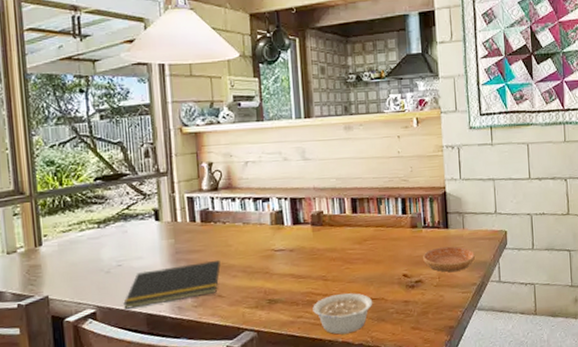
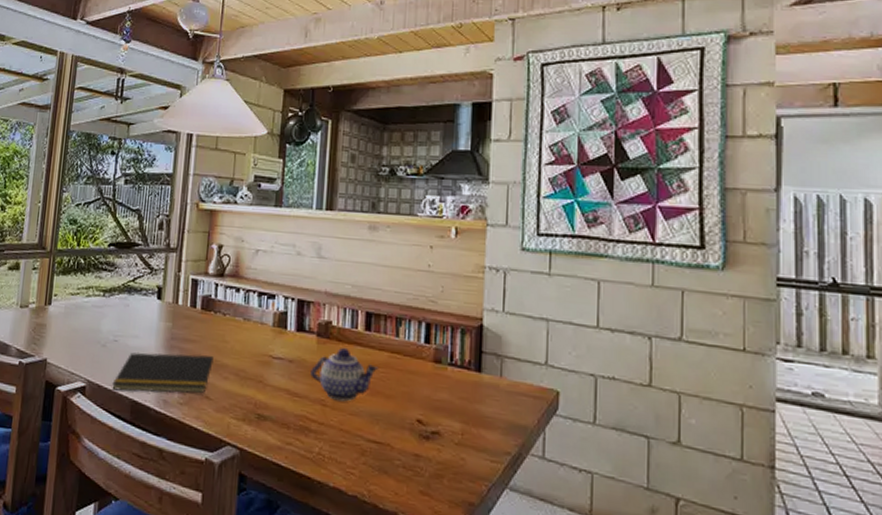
teapot: none [310,230,368,274] -> present [310,347,379,402]
legume: present [313,293,373,335] -> none [305,425,376,479]
saucer: present [423,246,476,272] -> none [444,394,514,431]

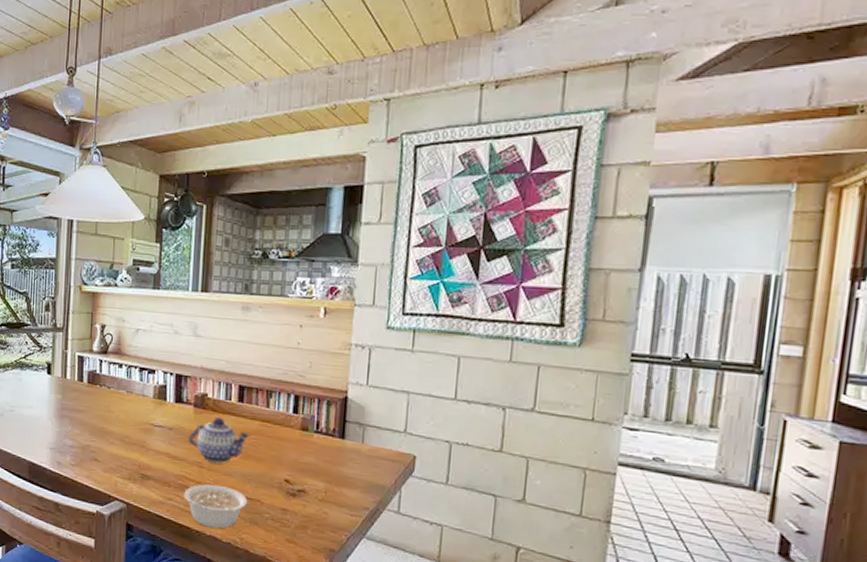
notepad: present [112,352,214,394] -> none [11,420,101,456]
legume: none [305,425,376,479] -> present [184,484,248,529]

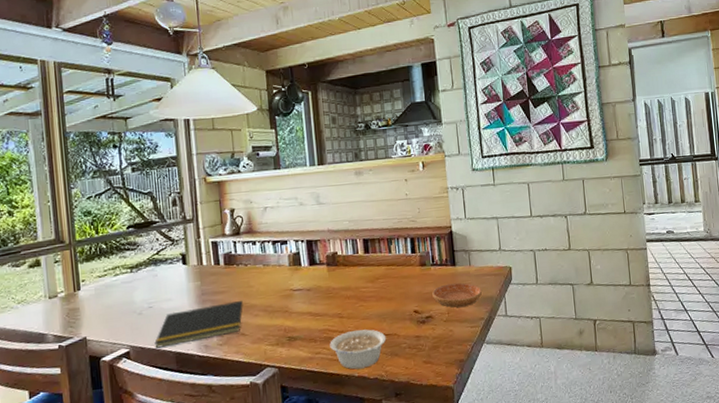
notepad: none [11,420,101,456] -> present [154,301,243,348]
teapot: present [188,416,251,464] -> none [326,269,380,312]
saucer: none [310,457,373,490] -> present [432,282,483,308]

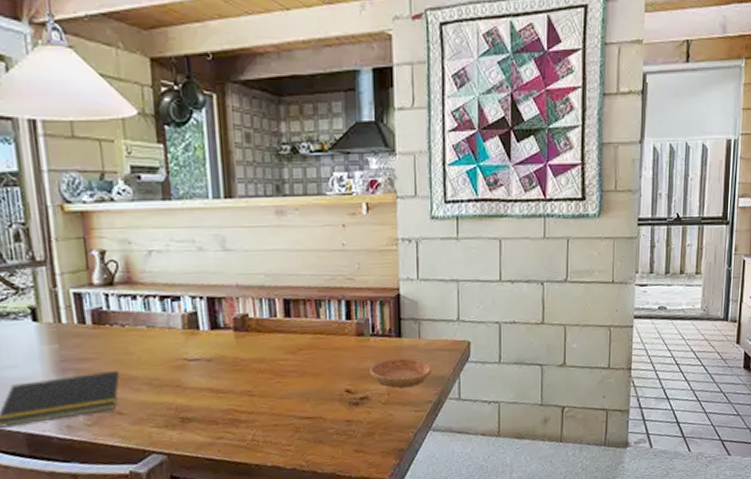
legume: present [330,329,387,370] -> none [235,411,309,458]

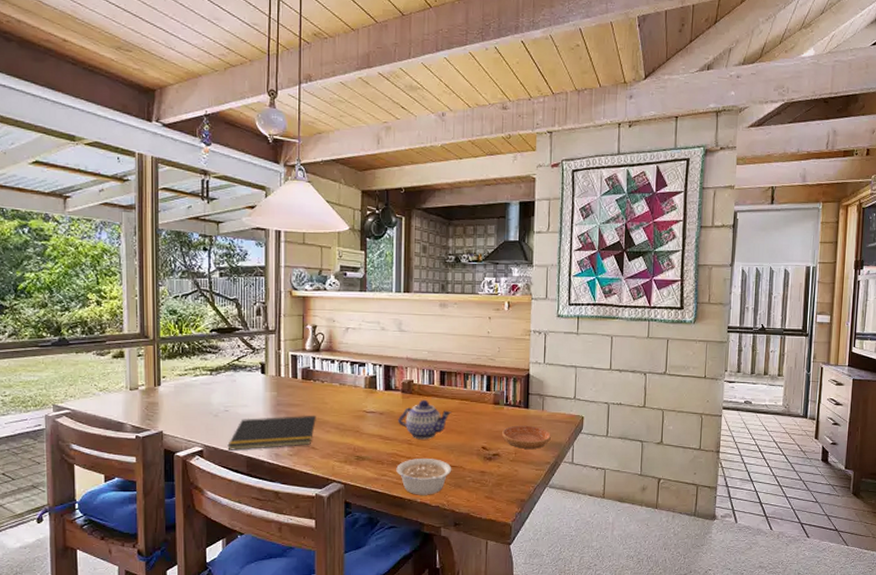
teapot: none [232,337,303,389] -> present [398,399,452,440]
legume: none [235,411,309,458] -> present [396,459,452,495]

